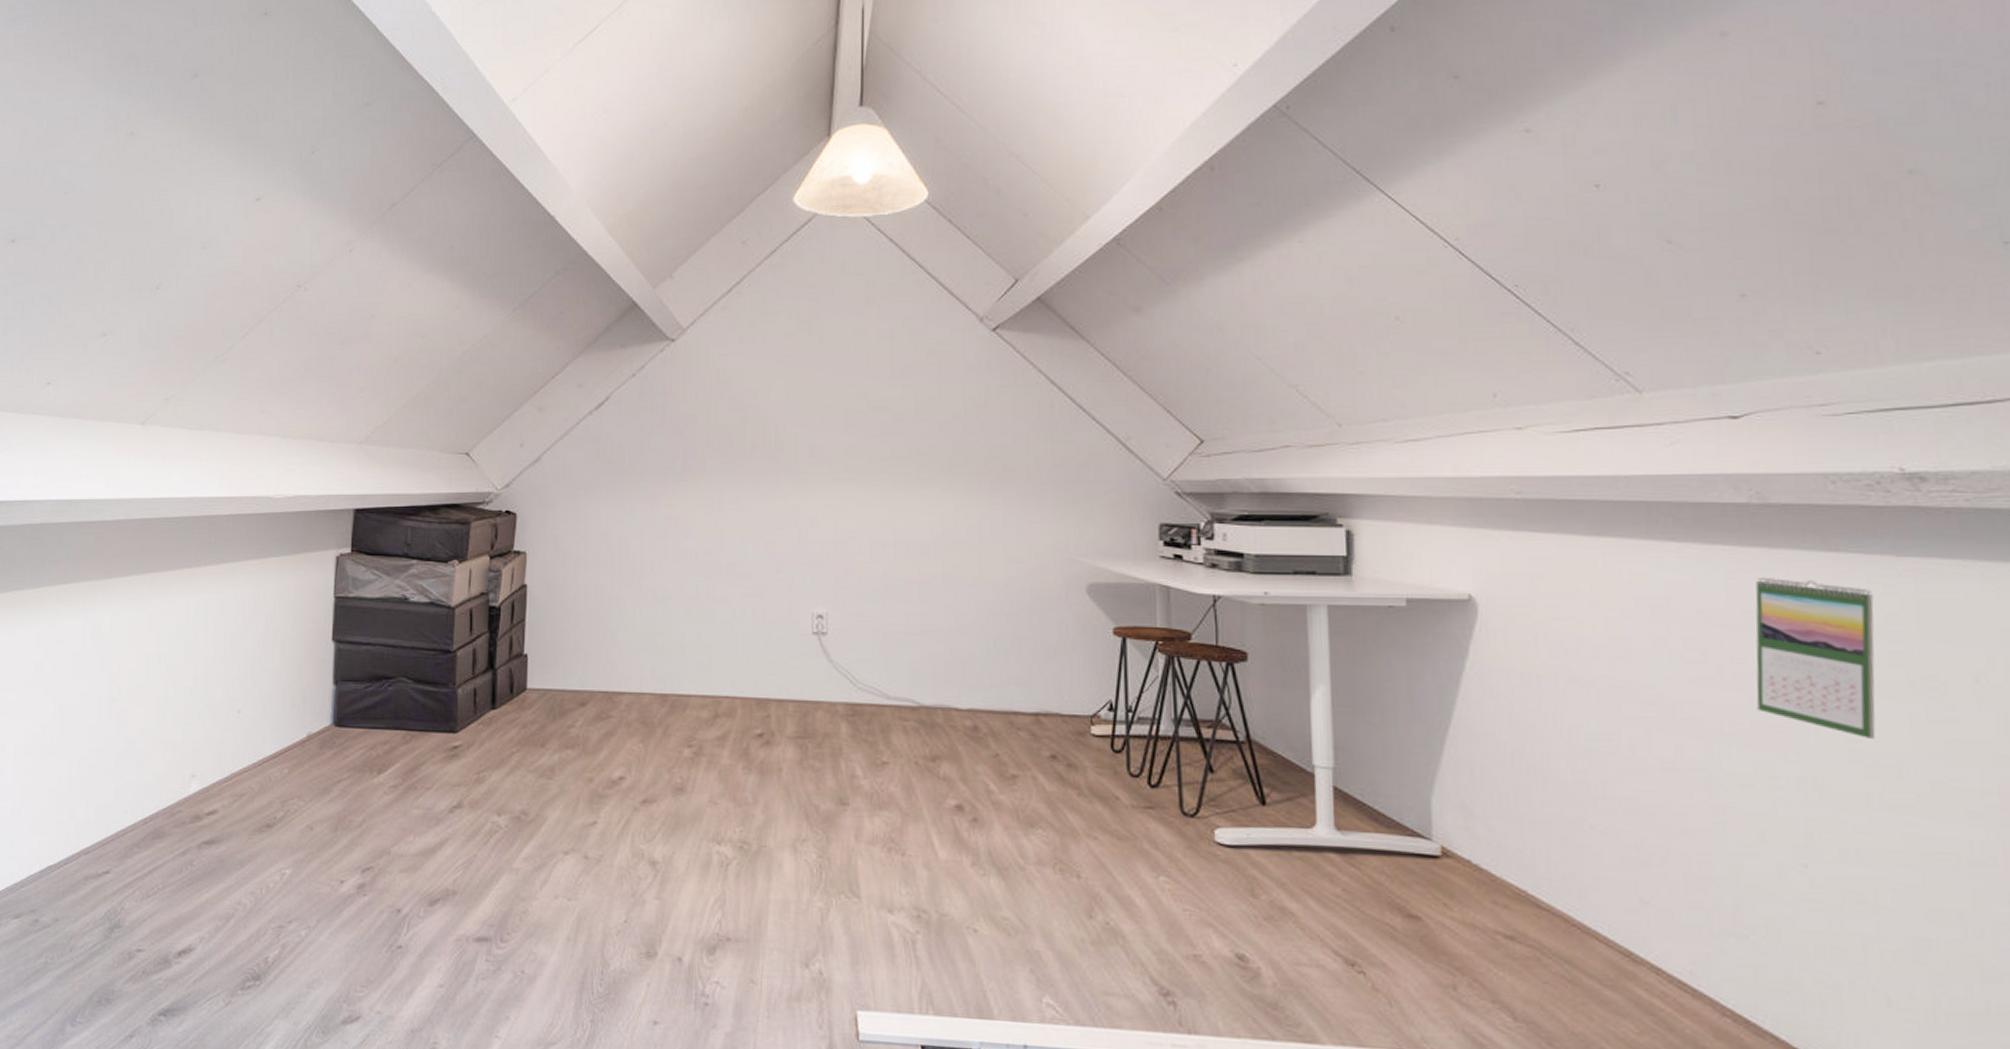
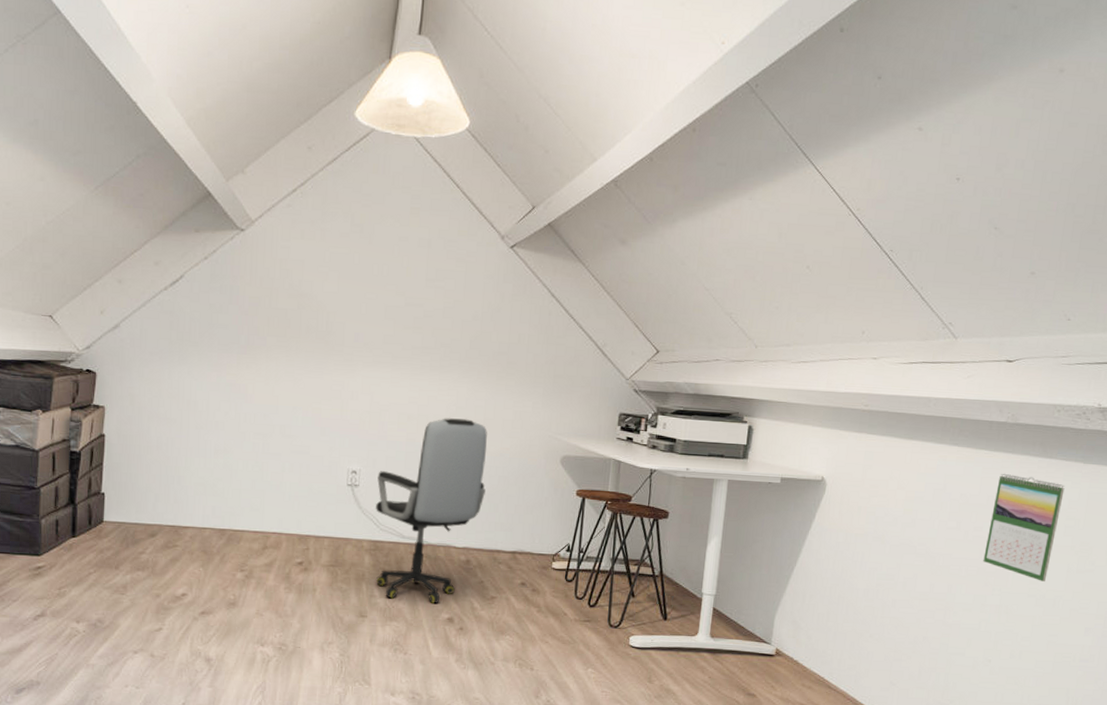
office chair: none [850,543,990,785] -> present [375,418,487,604]

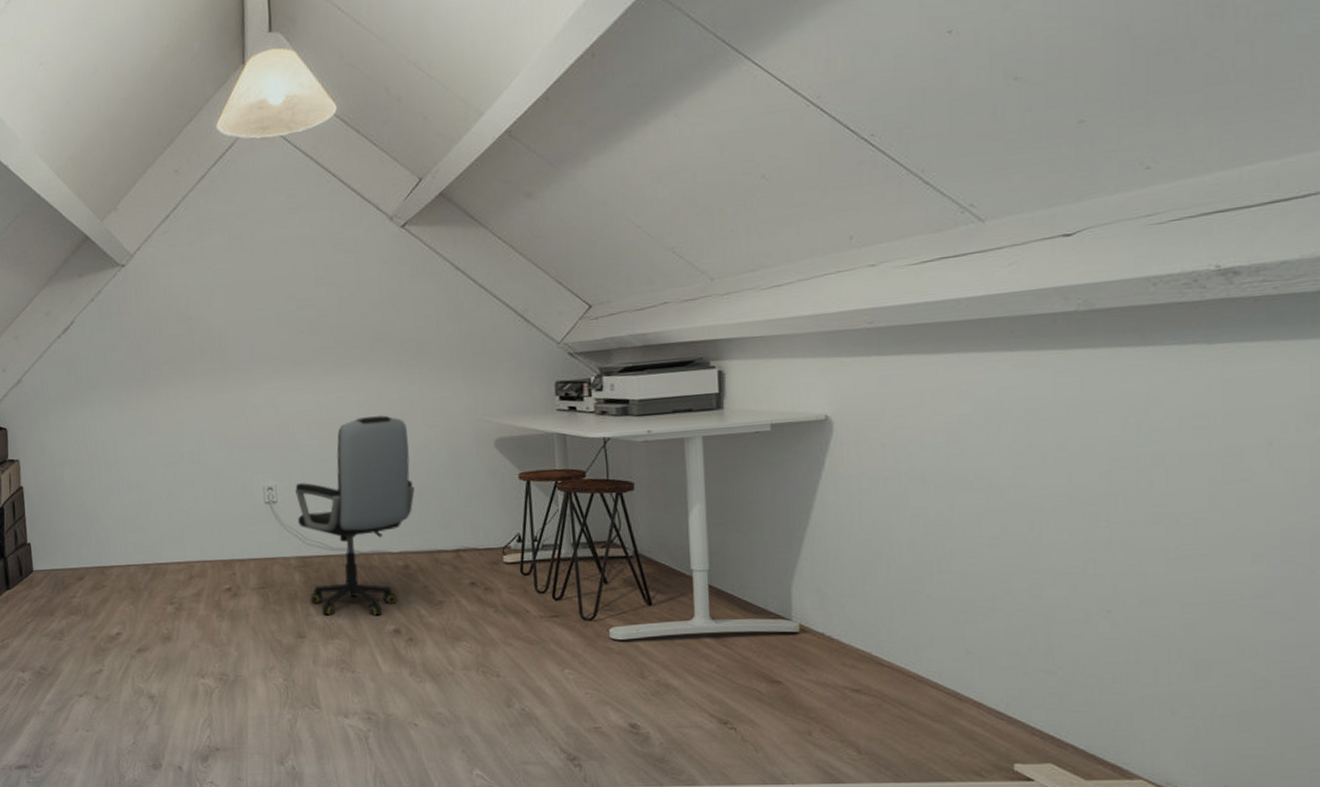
calendar: present [983,473,1065,582] -> none [1074,373,1184,503]

